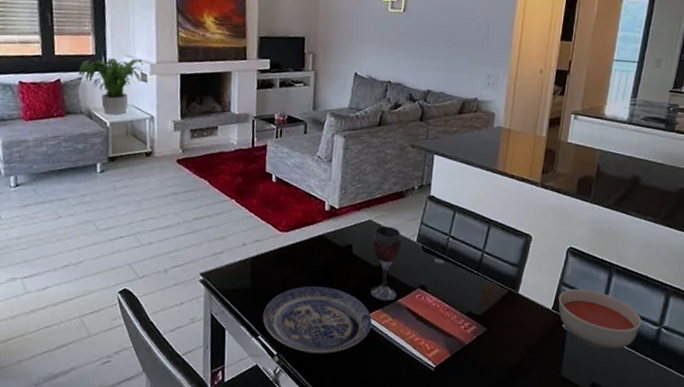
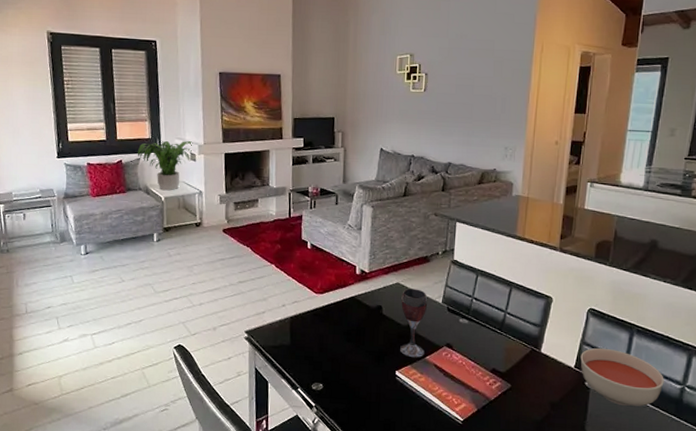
plate: present [262,286,372,354] -> none [301,343,402,407]

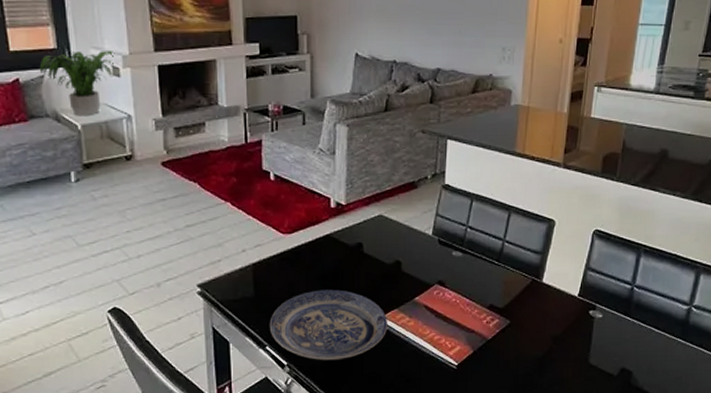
plate: none [301,343,402,407] -> present [269,289,388,361]
cup: present [400,288,428,358] -> none [385,221,416,300]
bowl: present [580,347,664,407] -> none [584,272,671,332]

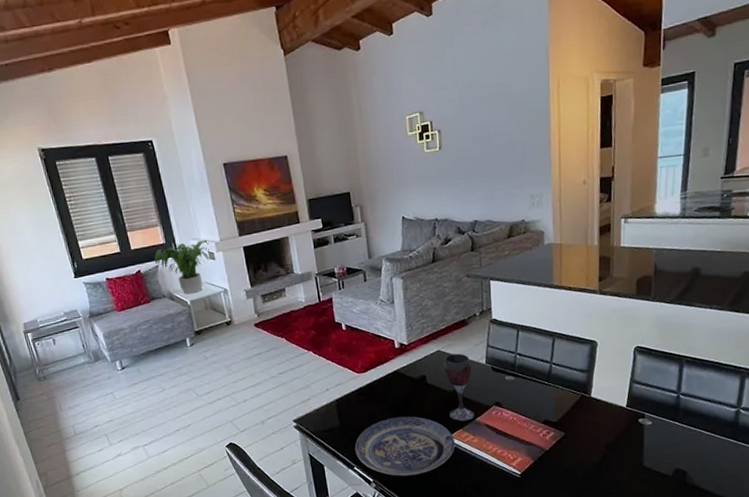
cup: none [385,221,416,300] -> present [444,353,474,422]

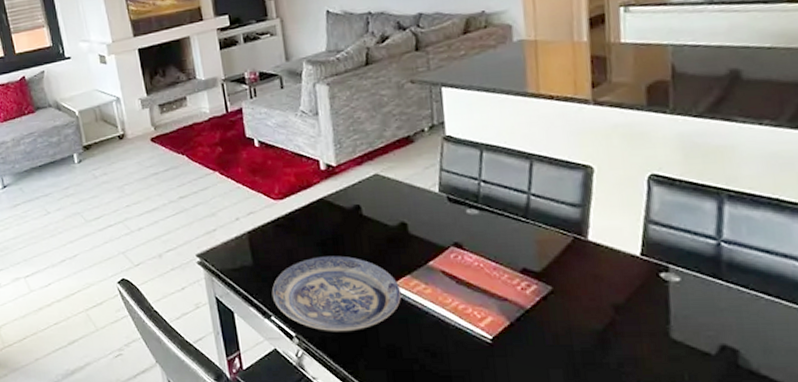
potted plant: present [154,240,210,295] -> none [40,41,101,104]
cup: present [444,353,474,422] -> none [383,178,426,266]

